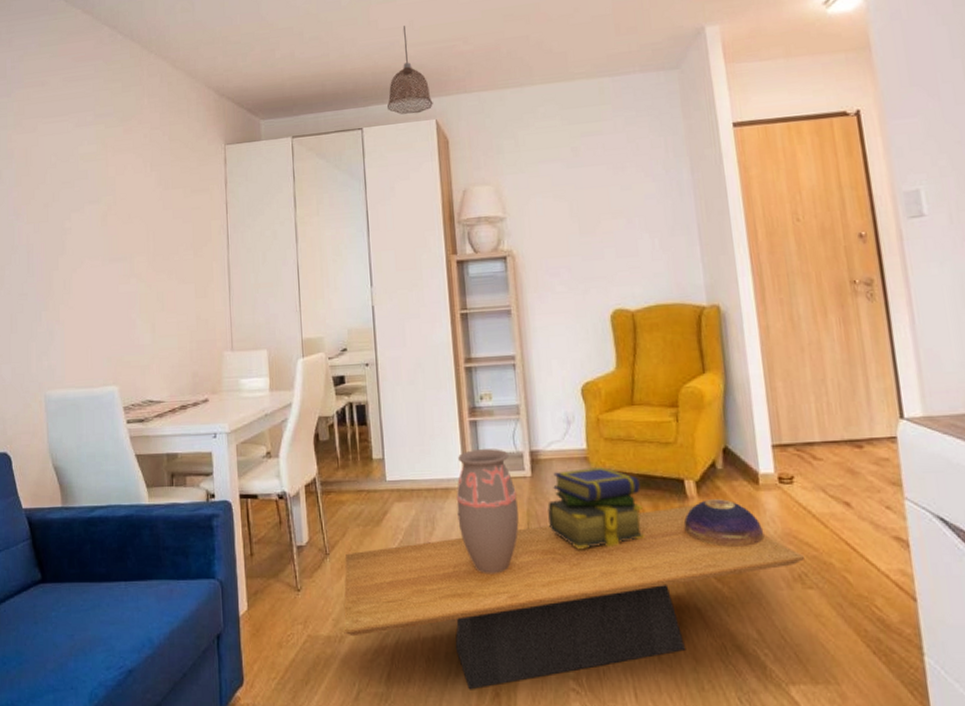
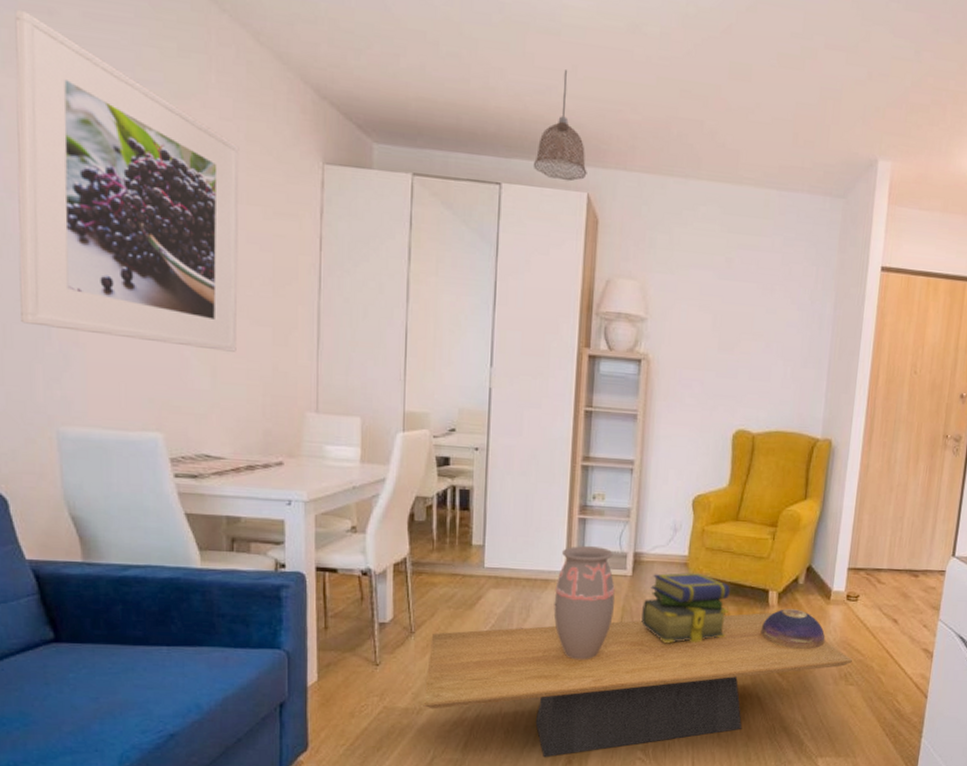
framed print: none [22,87,169,312] -> present [15,9,239,352]

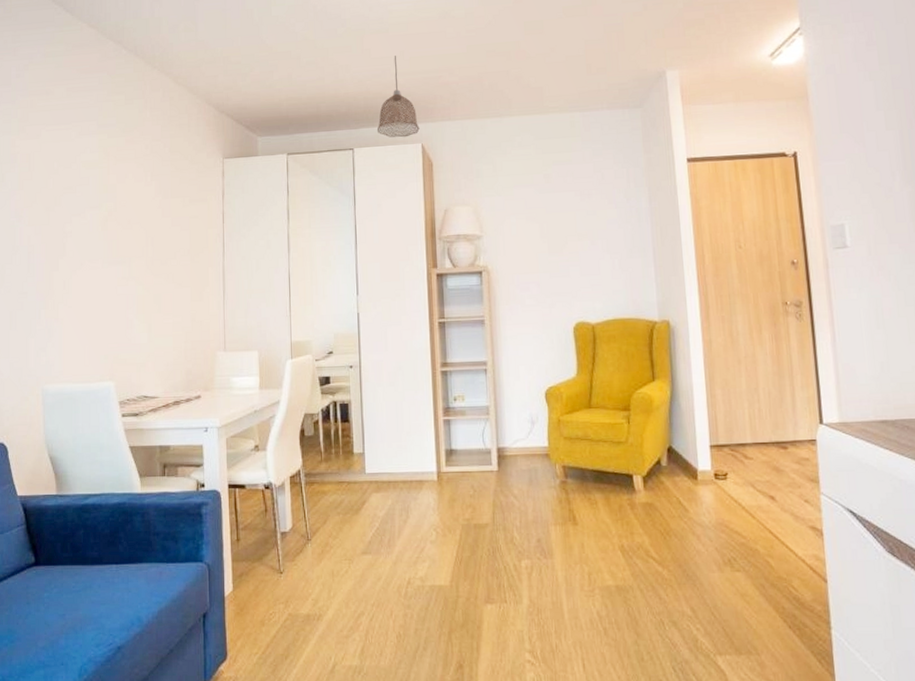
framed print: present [15,9,239,352] -> none [22,95,166,311]
coffee table: present [423,612,853,758] -> none [322,497,735,663]
decorative vase: present [553,546,615,660] -> none [429,445,485,559]
stack of books: present [641,572,730,643] -> none [511,462,597,536]
decorative bowl: present [760,609,826,650] -> none [631,492,701,536]

